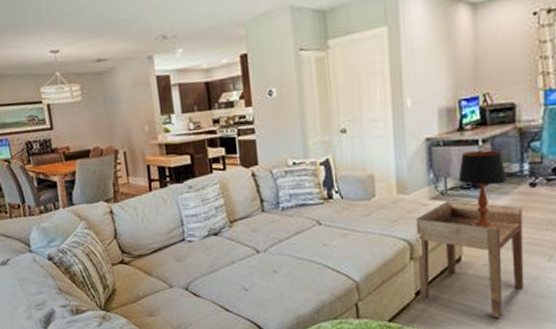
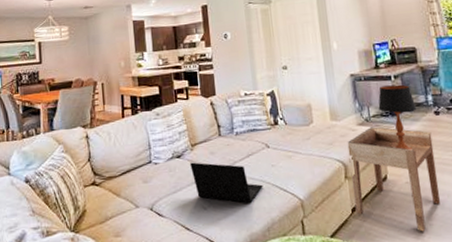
laptop: none [229,240,313,285] -> present [190,162,263,203]

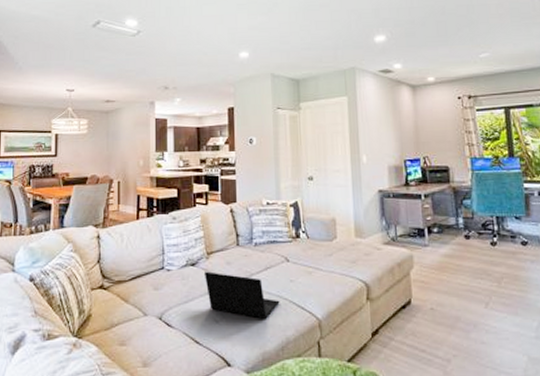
side table: present [347,126,441,232] -> none [371,247,467,363]
table lamp: present [378,84,417,151] -> none [406,204,447,275]

